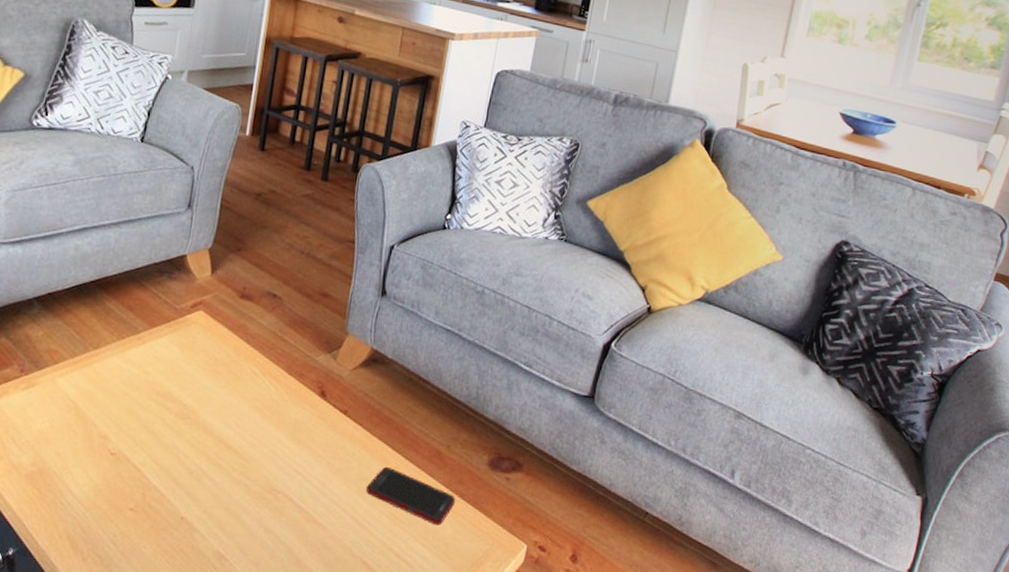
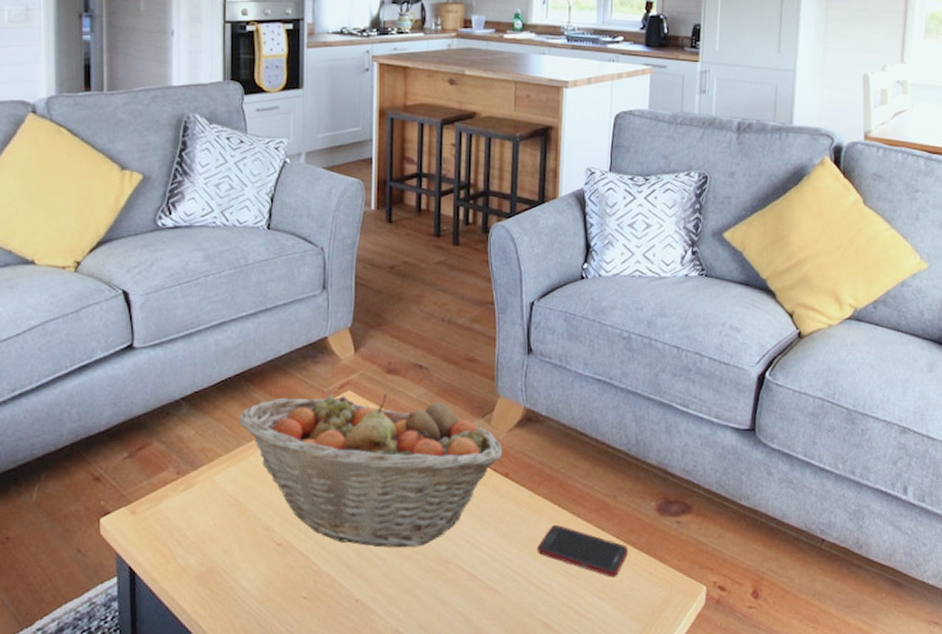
fruit basket: none [89,309,345,473] -> present [240,393,503,548]

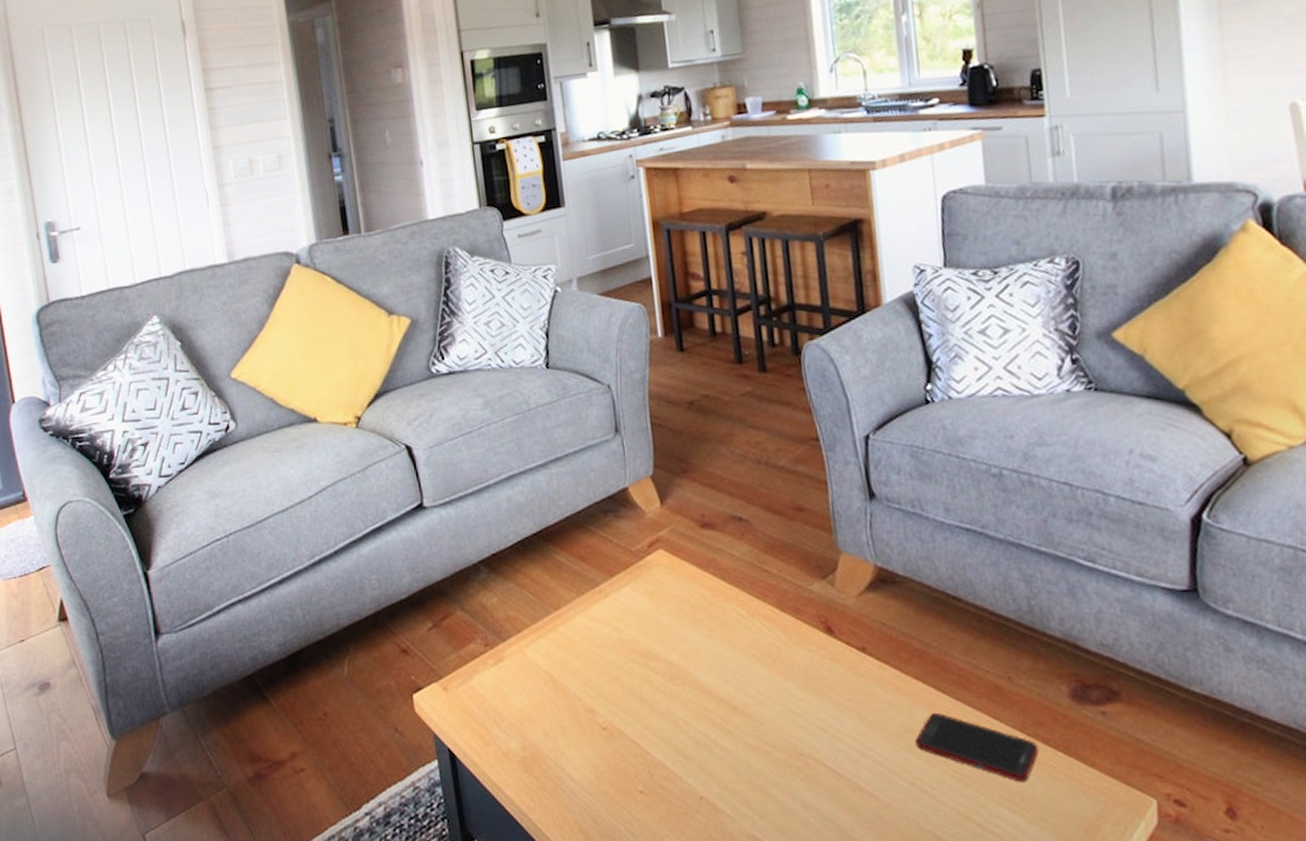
fruit basket: present [240,393,503,548] -> none [543,551,856,737]

